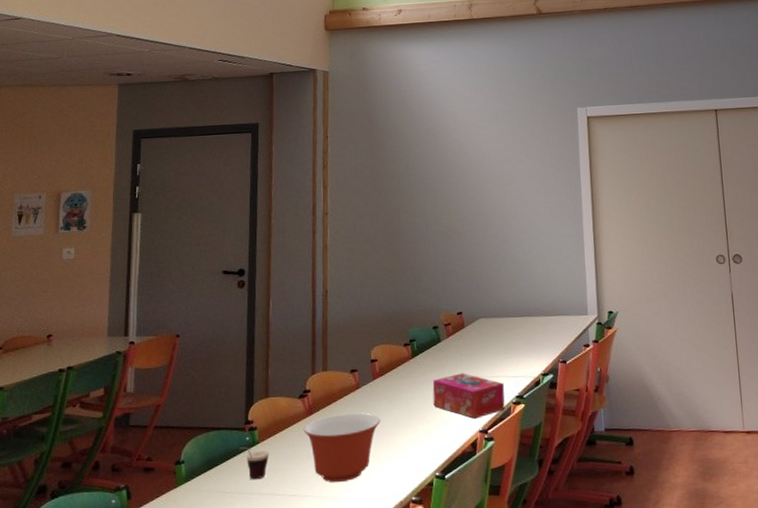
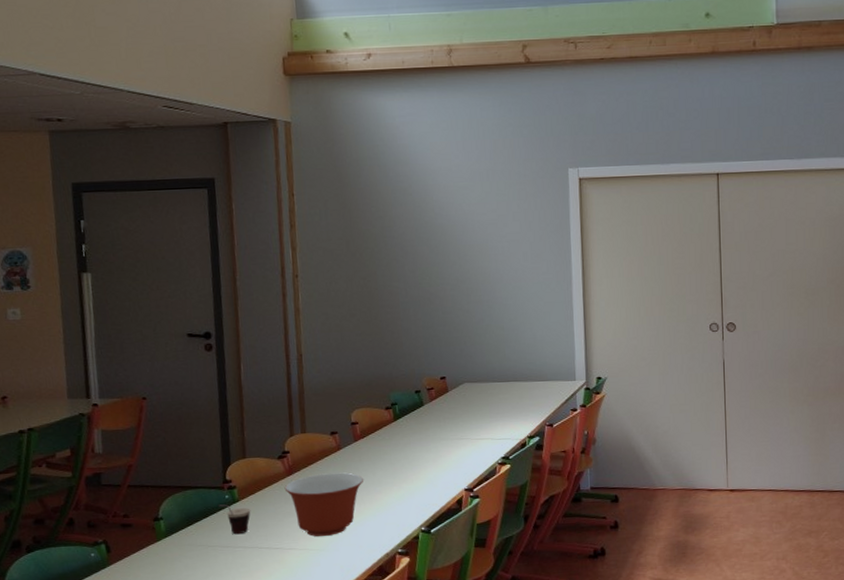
tissue box: present [432,373,505,419] -> none [416,435,491,478]

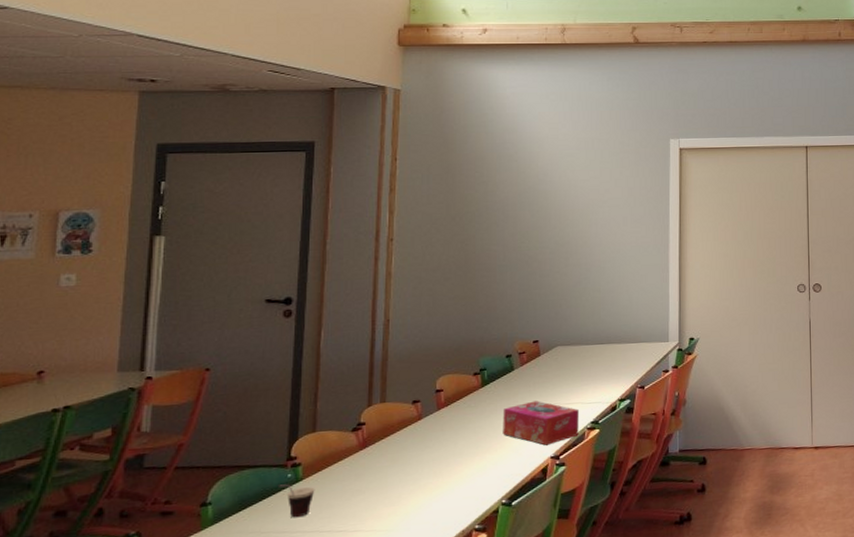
mixing bowl: present [284,472,364,536] -> none [355,444,445,516]
tissue box: none [416,435,491,478] -> present [503,400,580,446]

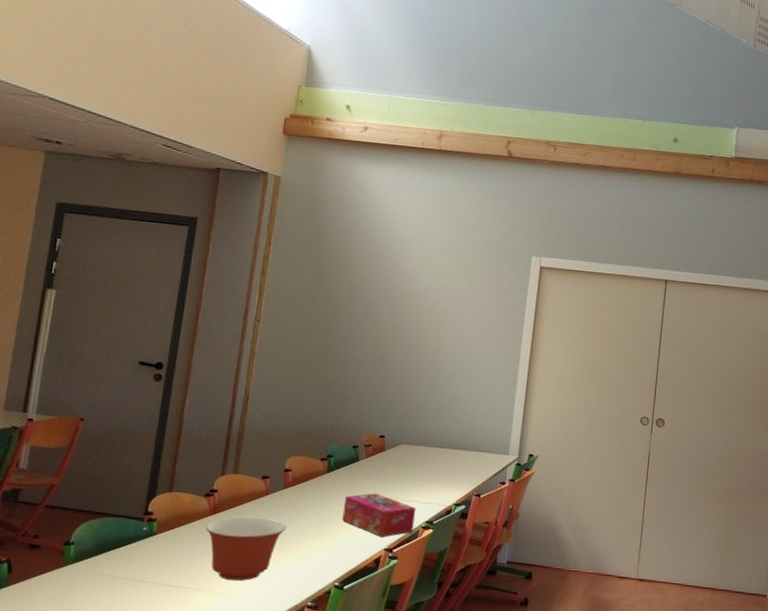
cup: present [277,484,315,518] -> none [133,536,167,569]
mixing bowl: none [355,444,445,516] -> present [205,516,287,581]

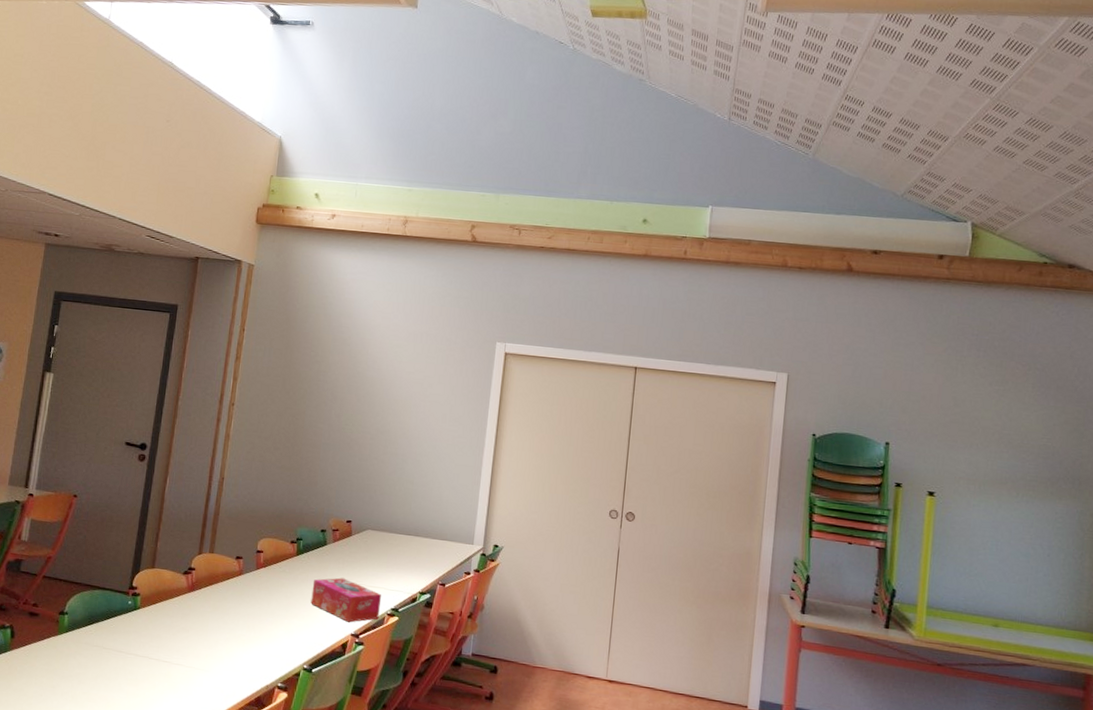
mixing bowl: present [205,516,287,581] -> none [183,595,259,658]

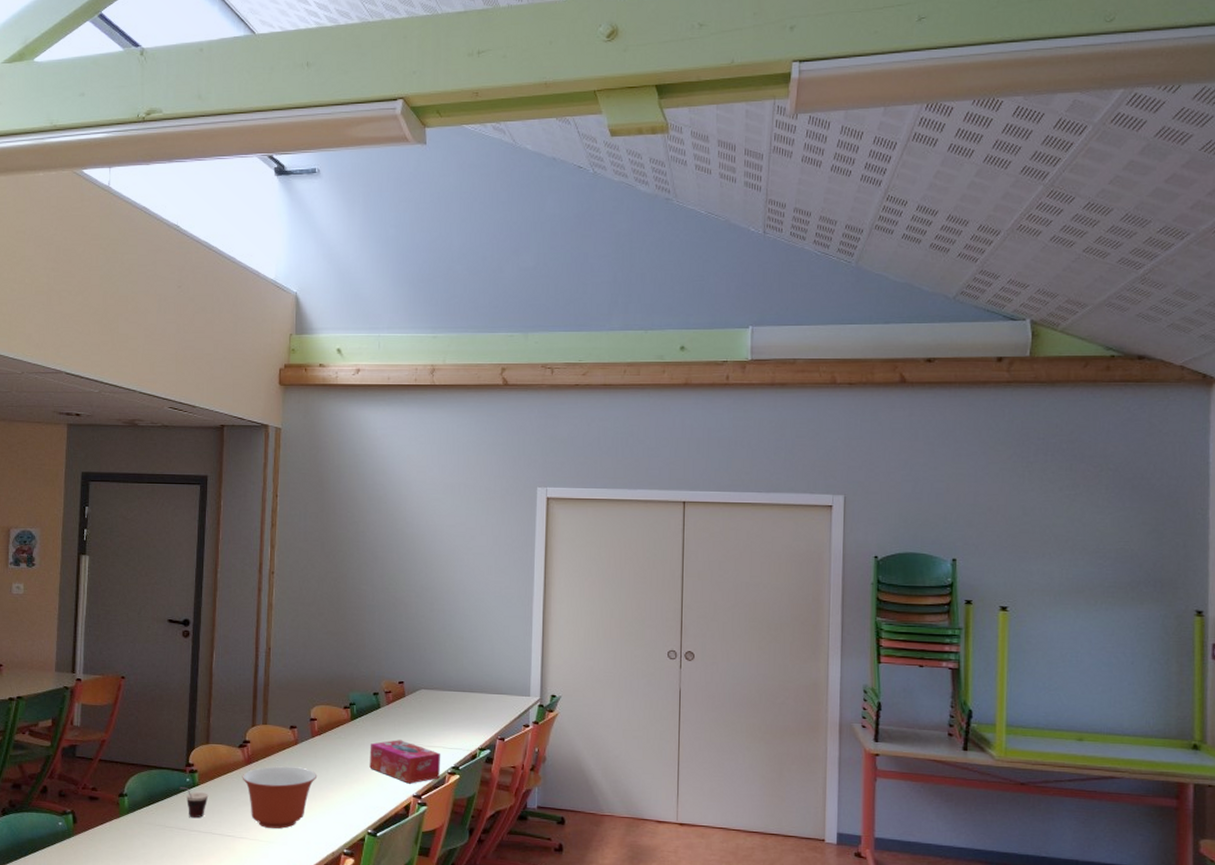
cup: none [119,609,149,642] -> present [178,787,209,818]
mixing bowl: none [183,595,259,658] -> present [242,766,318,829]

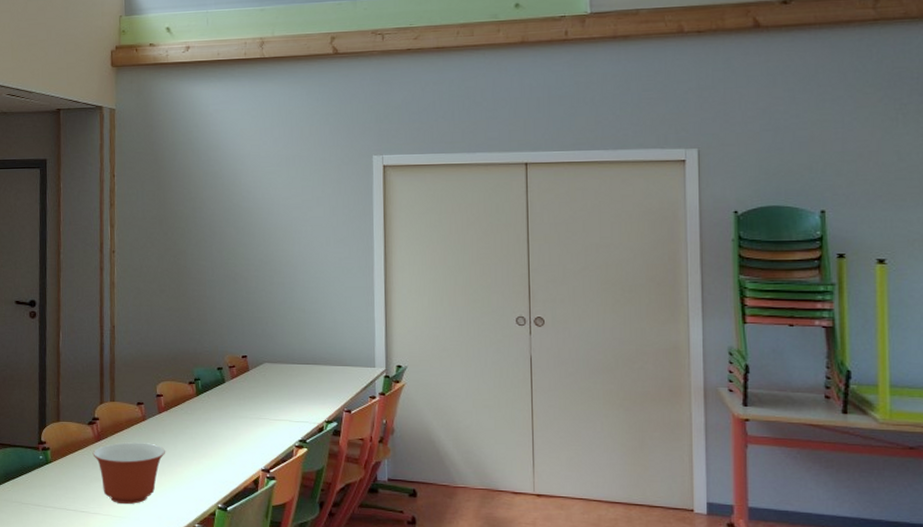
cup: present [178,787,209,818] -> none [32,464,62,495]
tissue box: present [369,740,441,784] -> none [216,414,288,458]

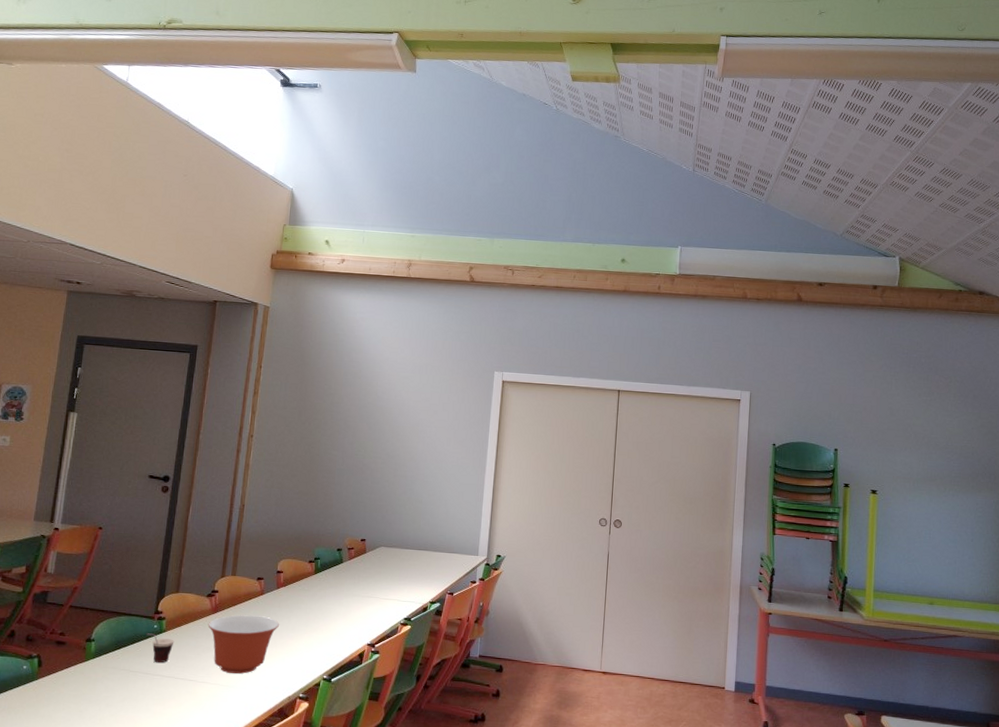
cup: none [32,464,62,495] -> present [145,633,175,663]

